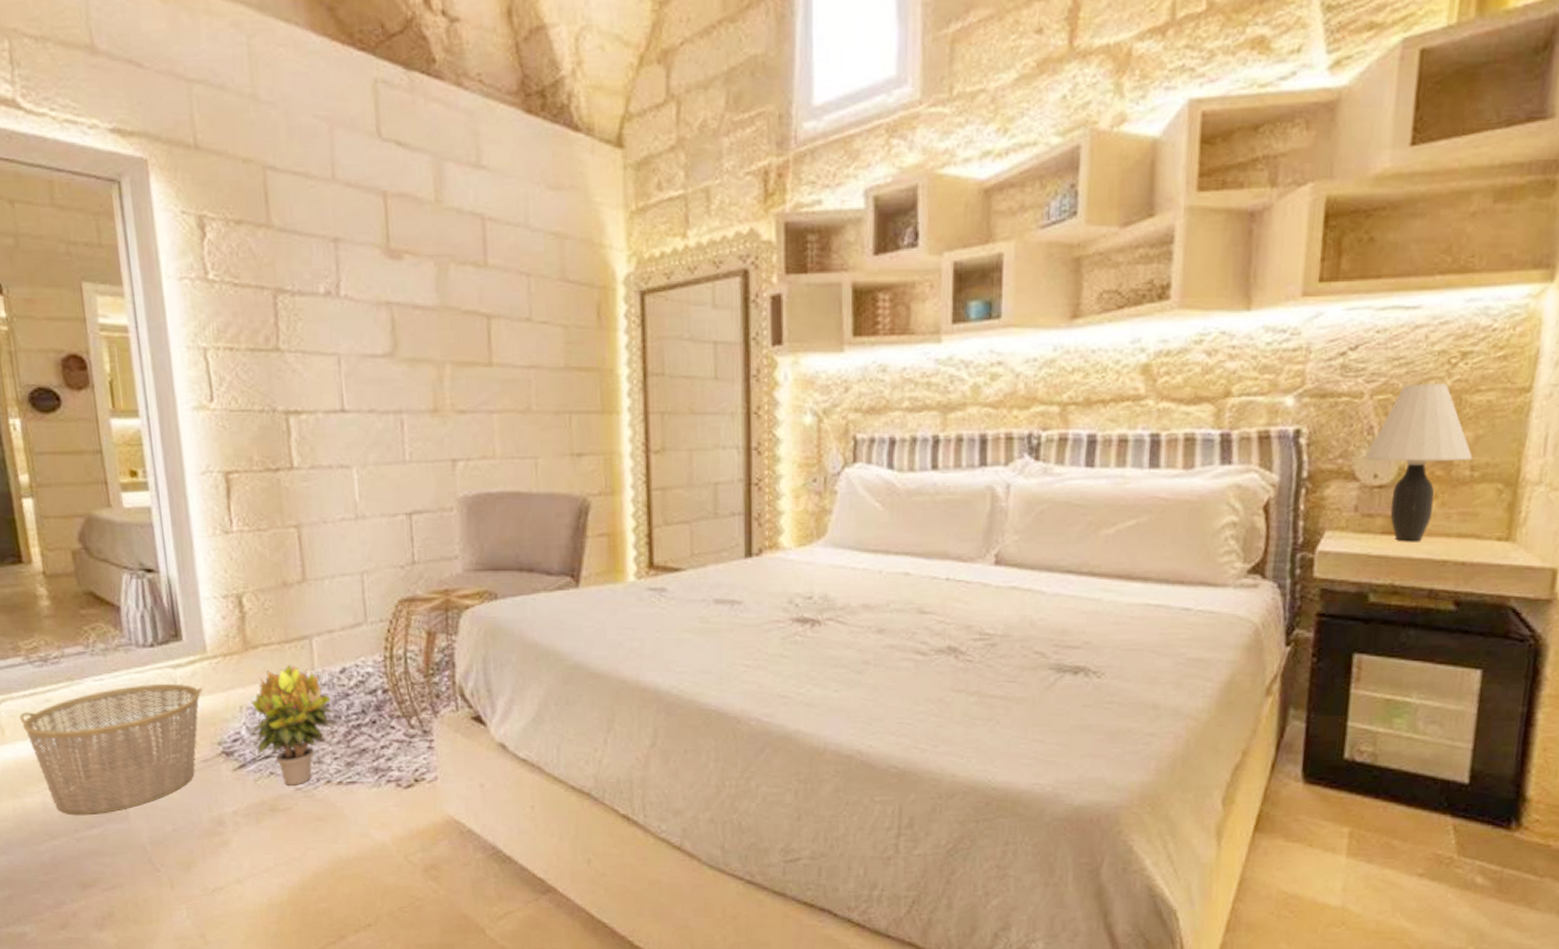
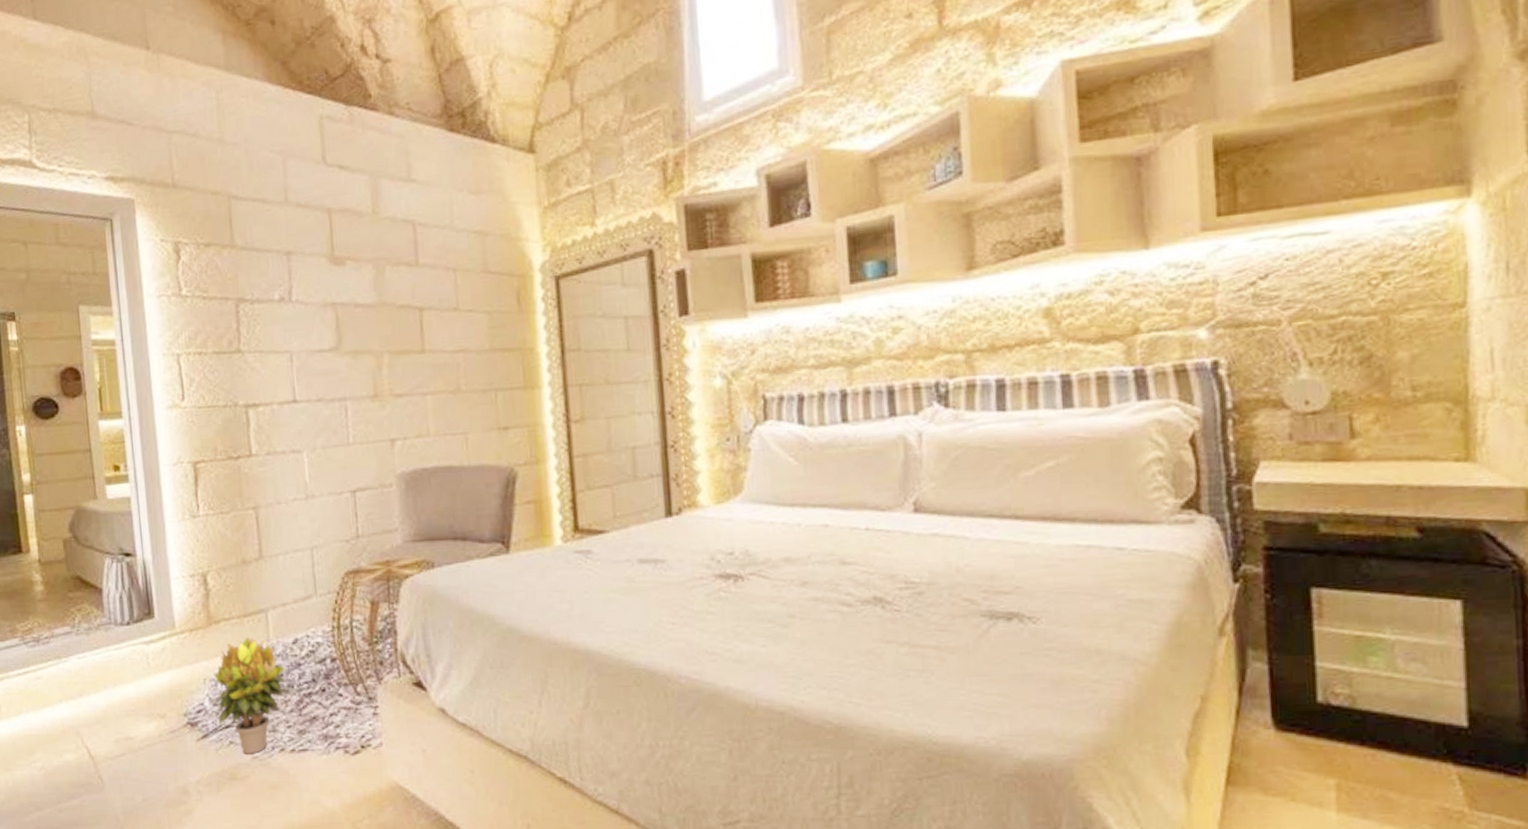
basket: present [19,684,203,814] -> none [14,659,171,786]
table lamp: present [1365,383,1473,542] -> none [1292,304,1413,469]

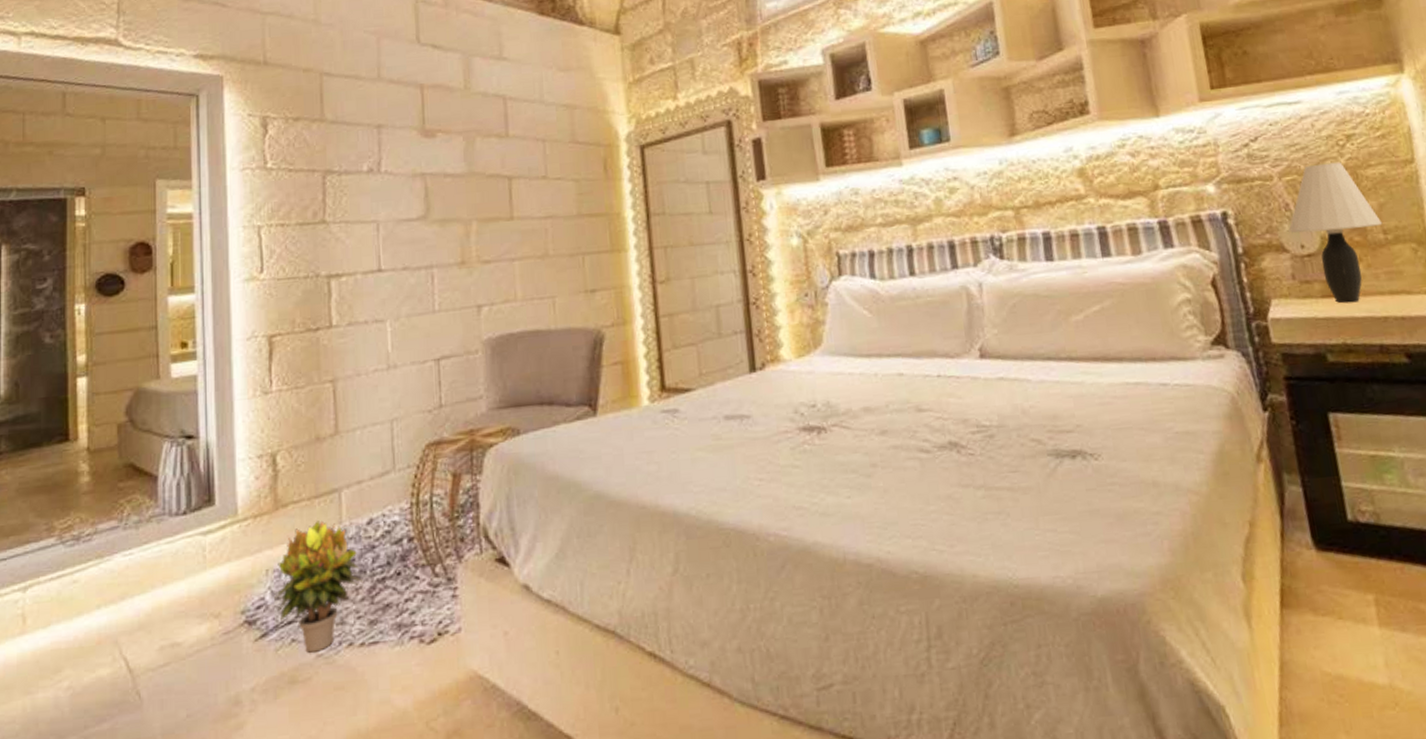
table lamp: none [1292,304,1413,469] -> present [1288,162,1383,304]

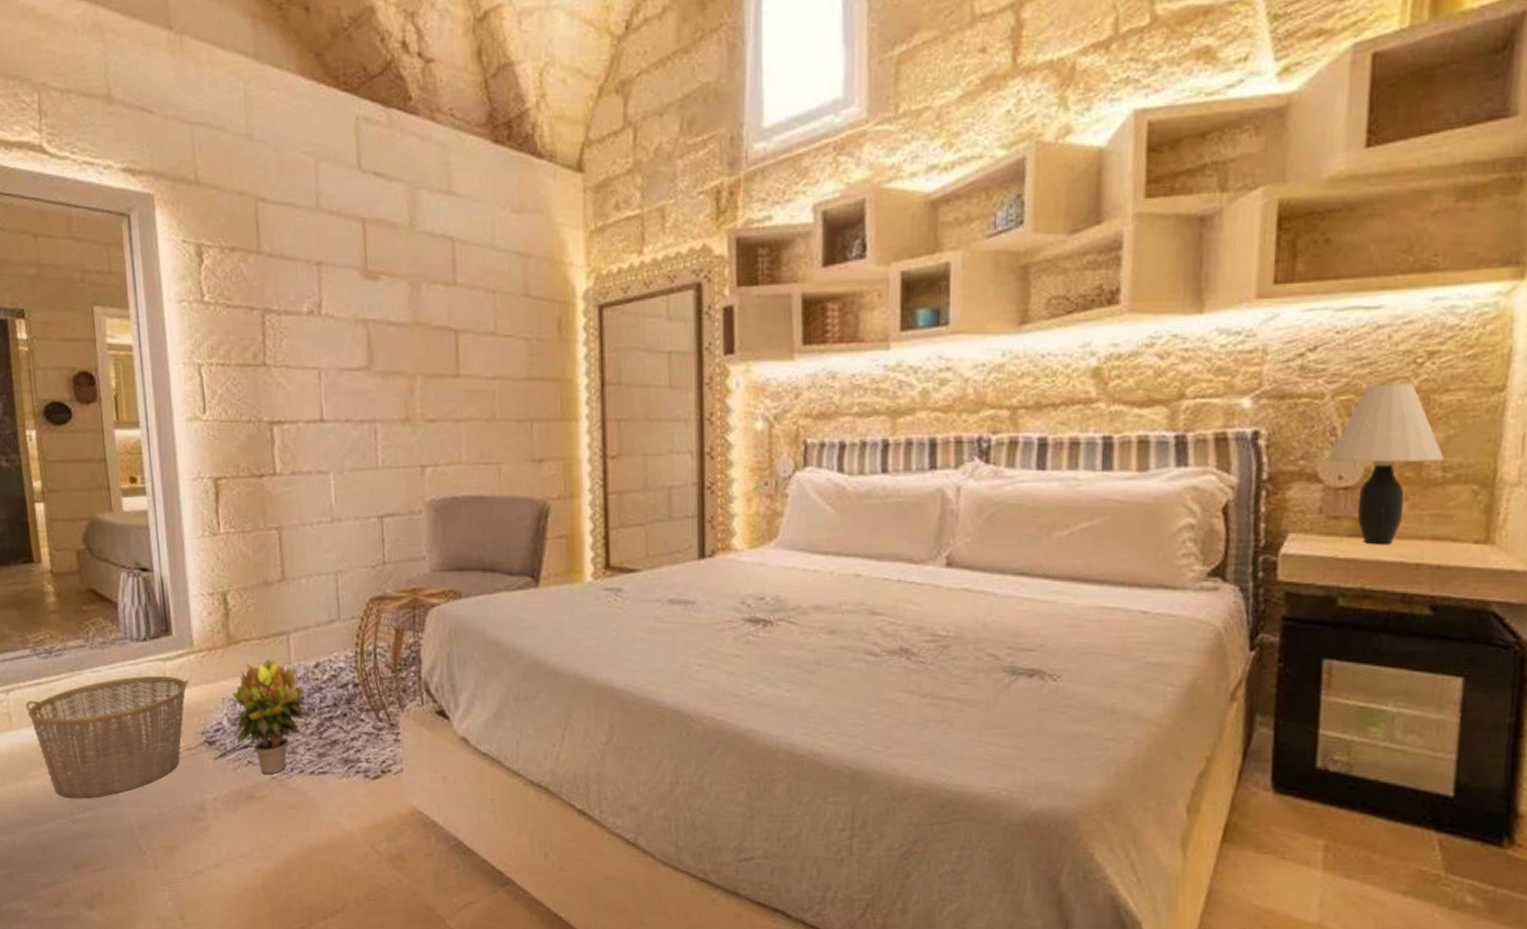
basket: none [44,551,230,709] -> present [25,676,189,798]

